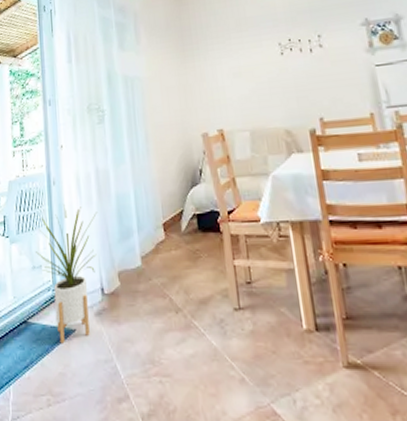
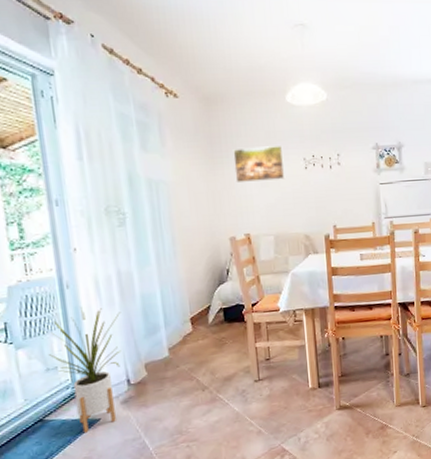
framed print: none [203,32,260,74] -> present [233,146,286,182]

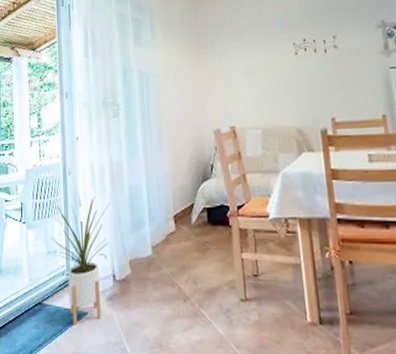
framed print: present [233,146,286,182] -> none [218,31,273,72]

